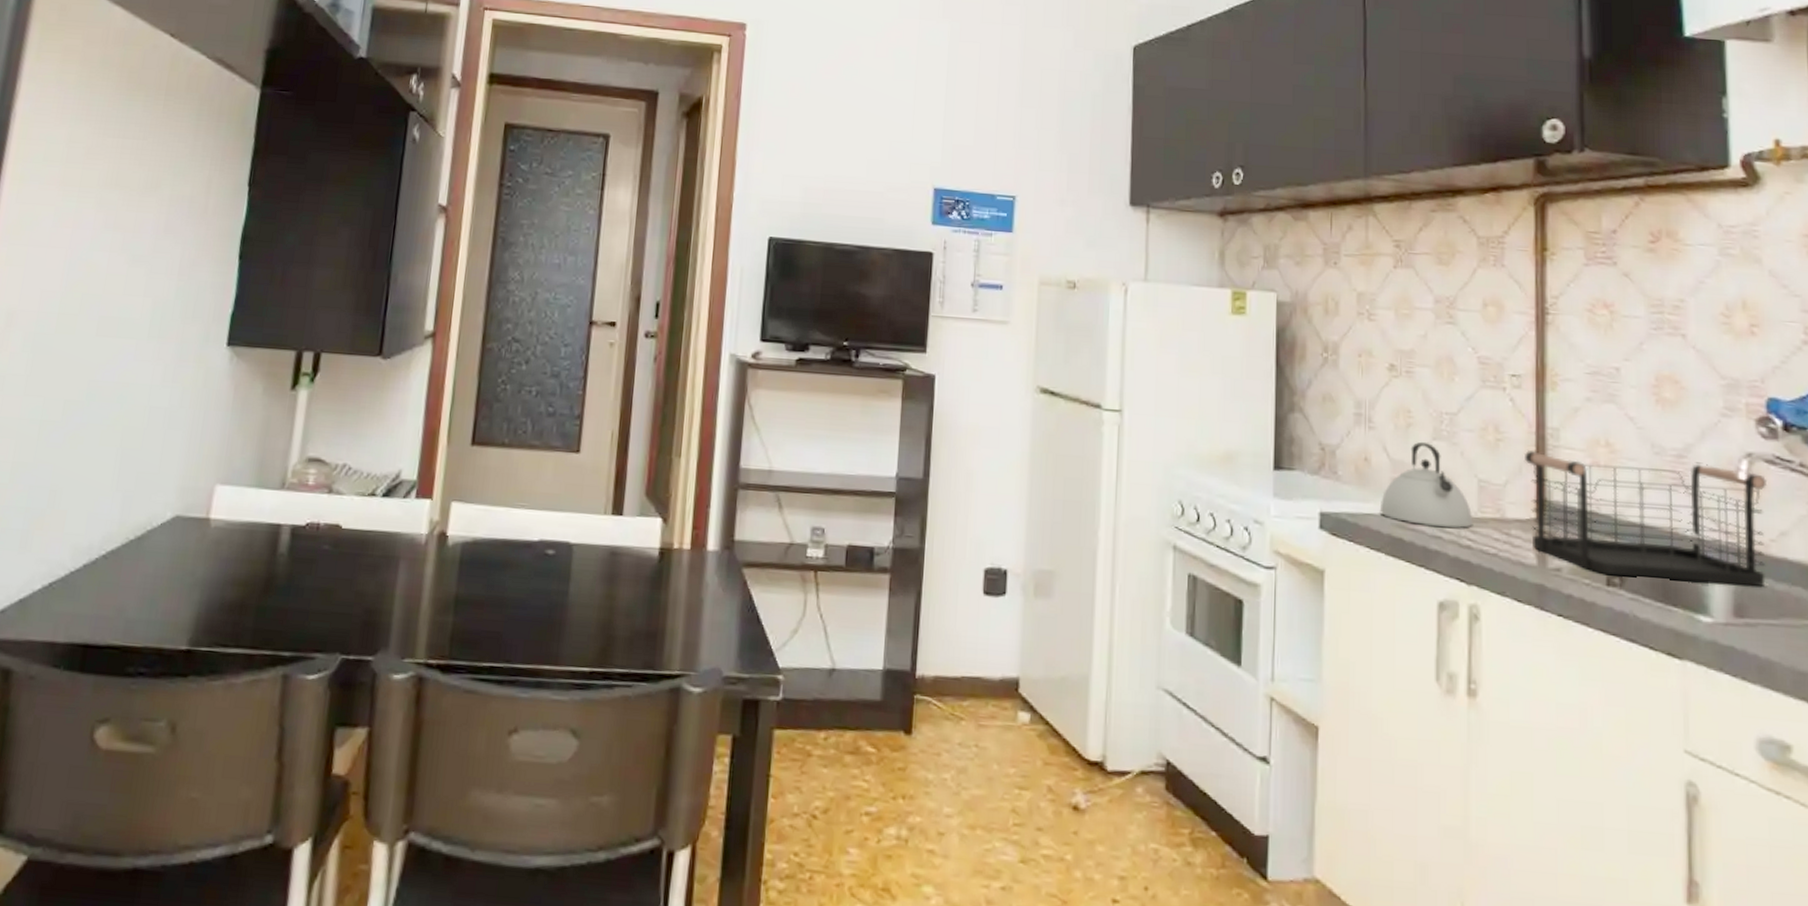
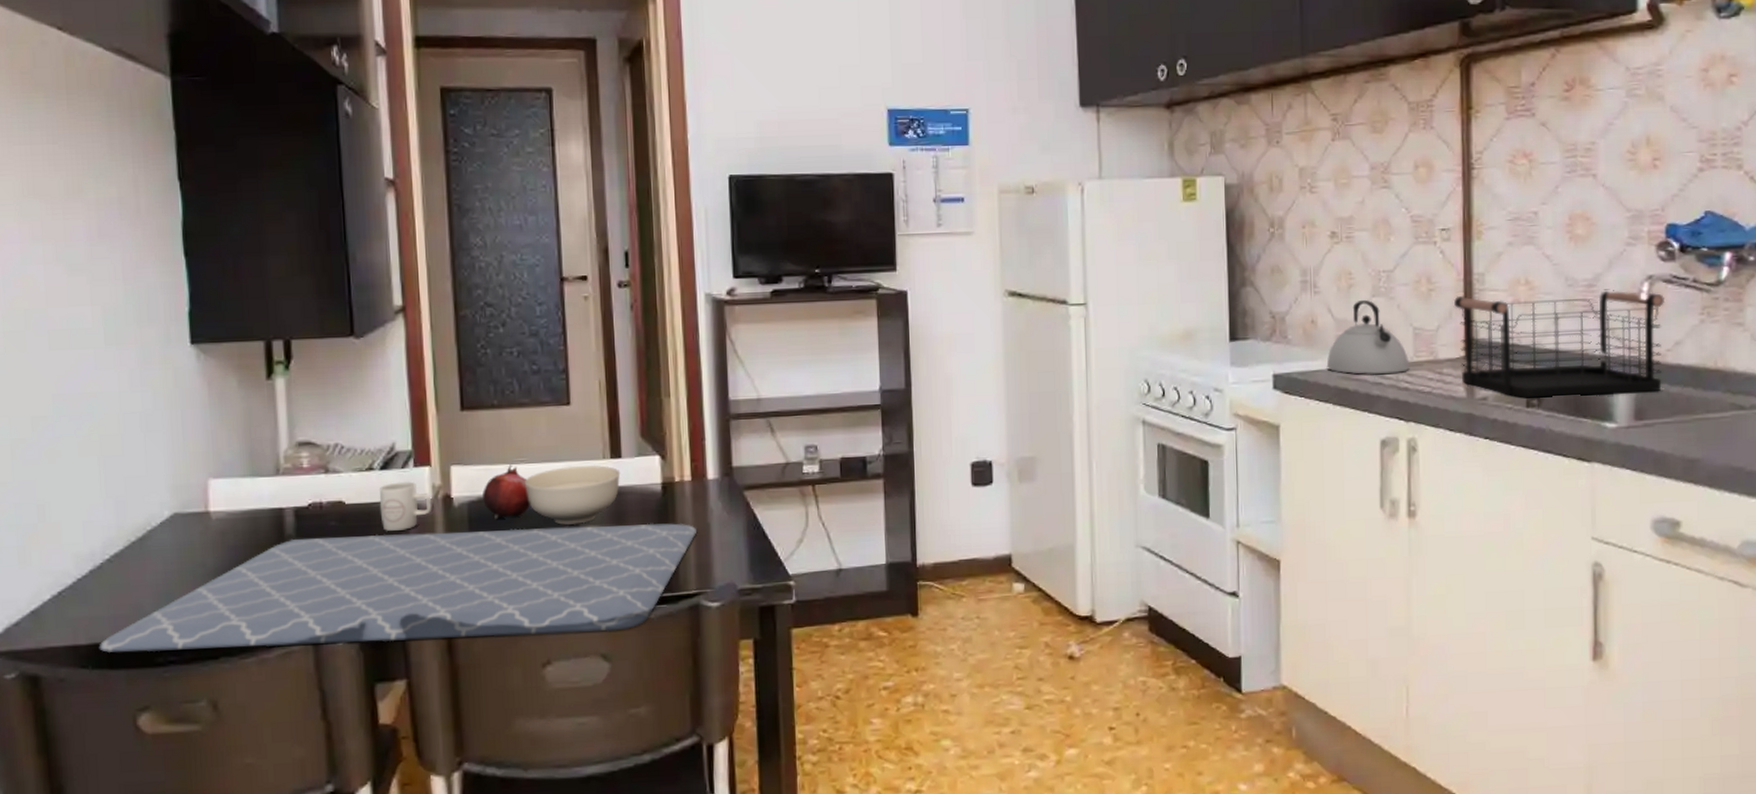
placemat: none [74,558,690,706] -> present [99,523,698,654]
mug: none [373,511,427,565] -> present [379,481,432,532]
fruit: none [477,508,524,566] -> present [483,464,530,520]
bowl: none [521,517,620,582] -> present [524,464,621,525]

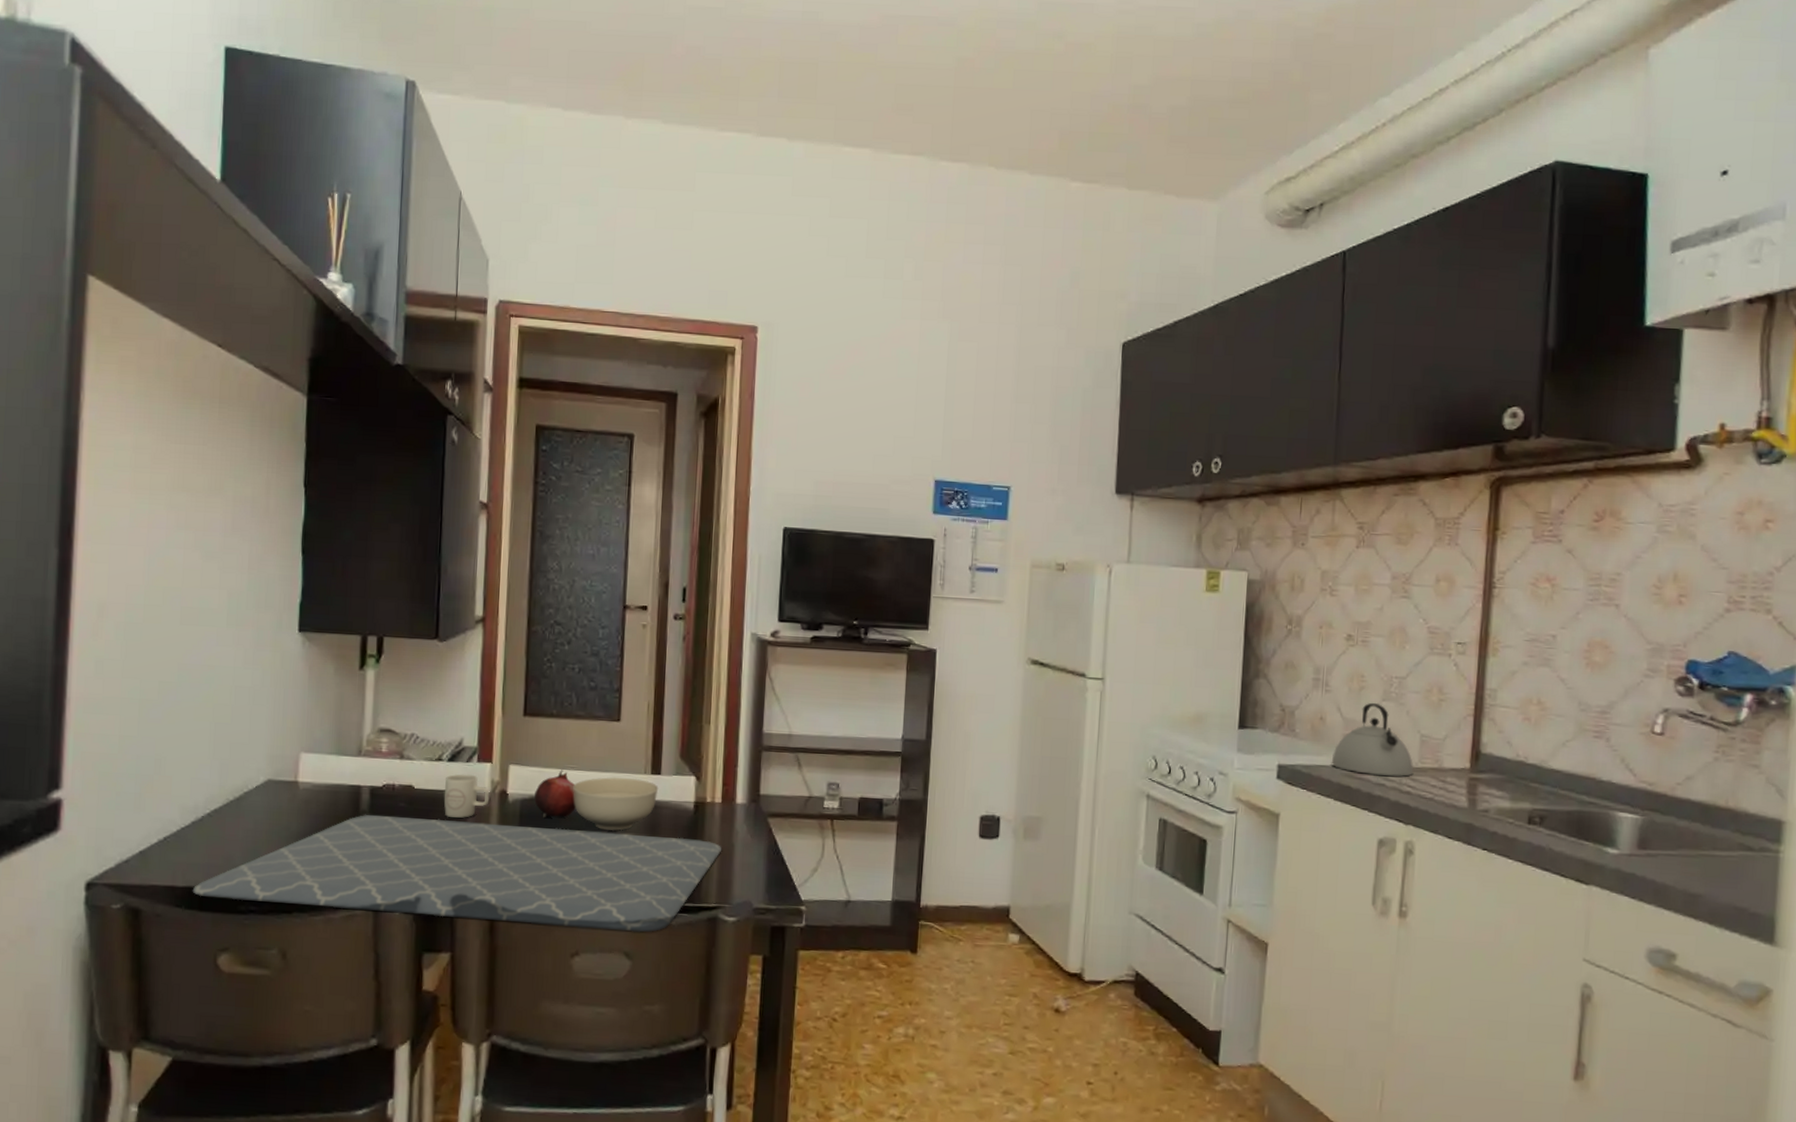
dish rack: present [1454,289,1664,398] -> none [1464,709,1679,824]

